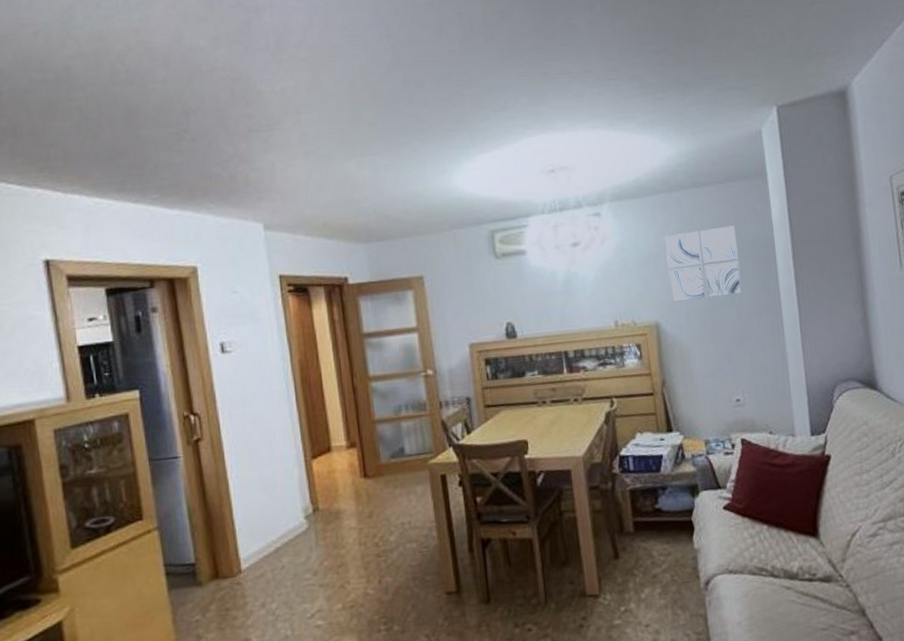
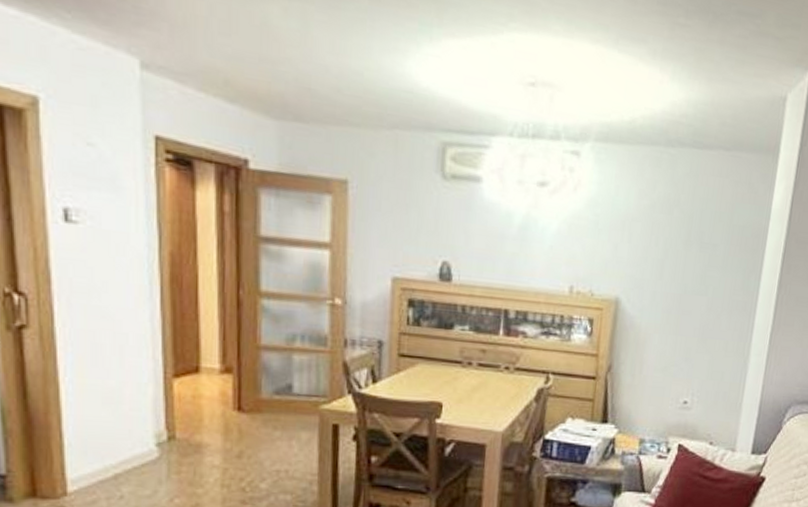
wall art: present [664,225,743,303] -> none [640,198,729,286]

